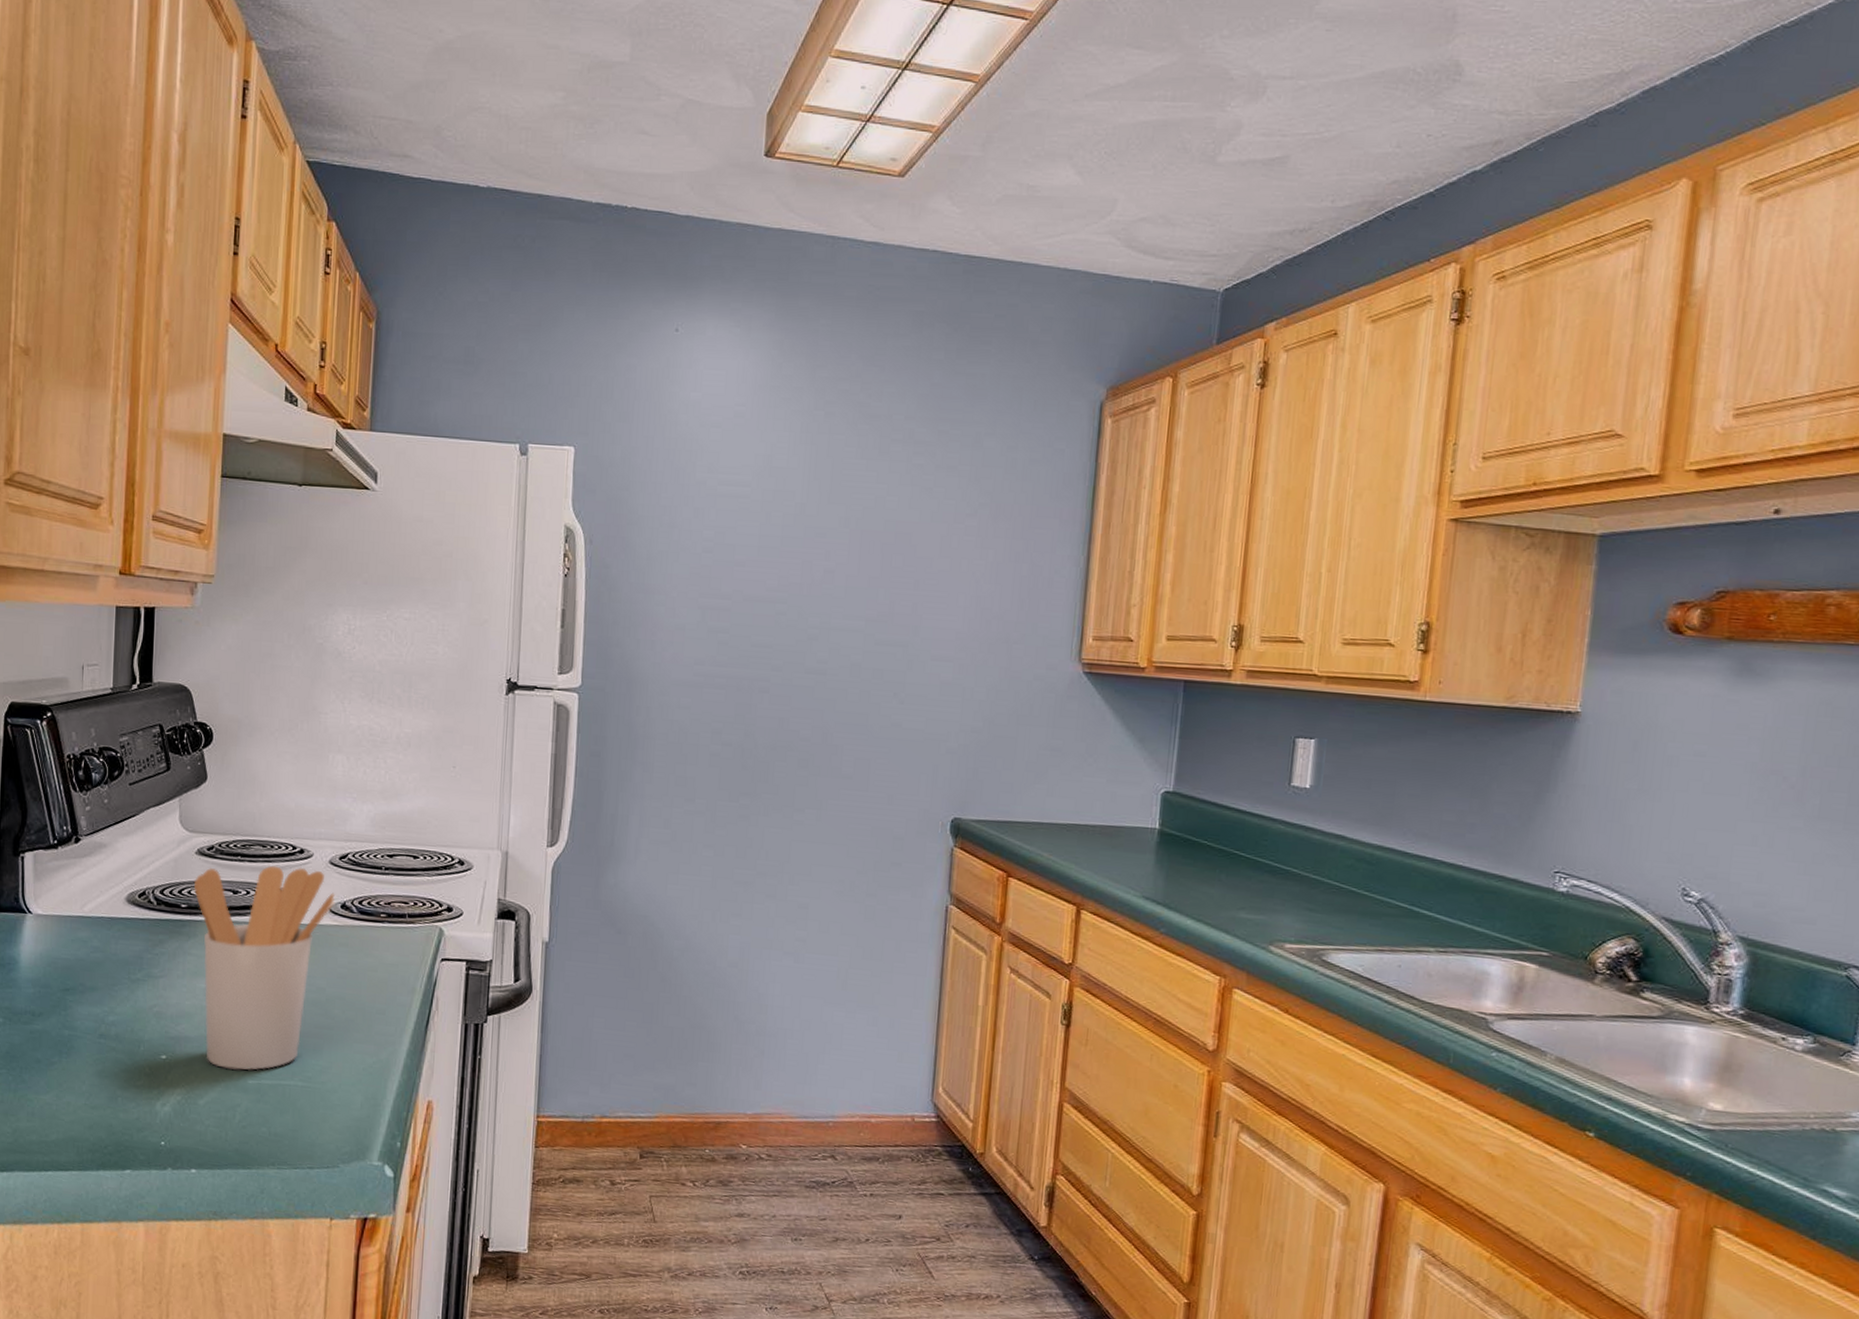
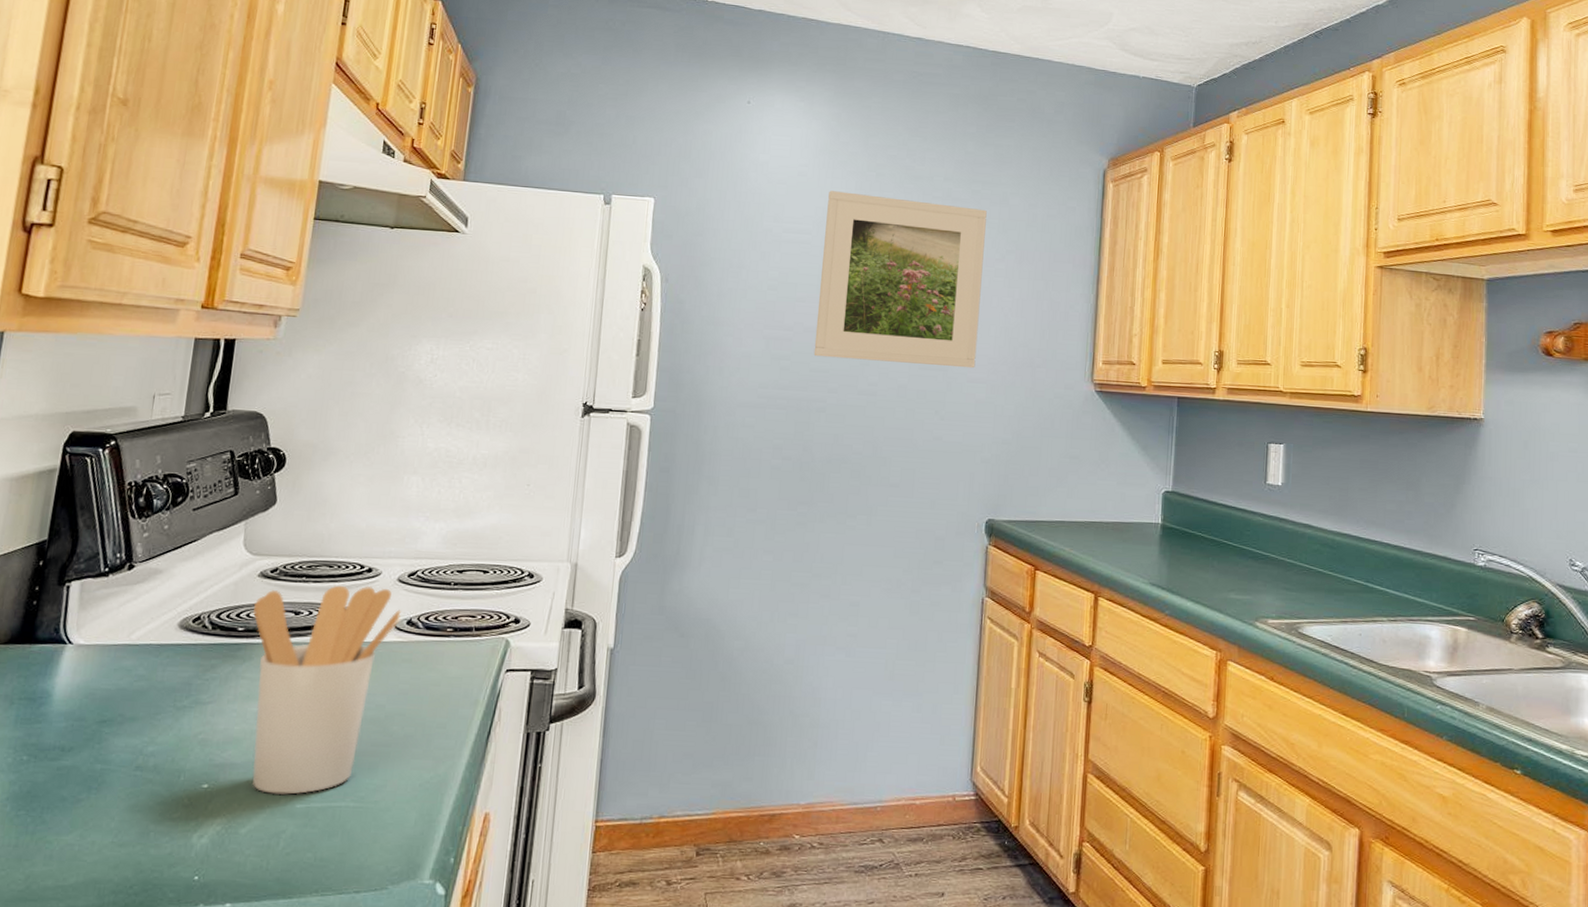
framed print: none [755,434,956,644] -> present [813,191,987,369]

